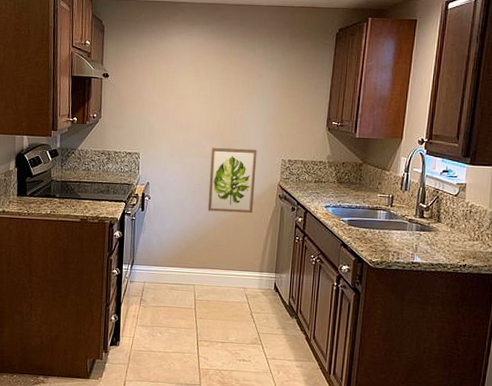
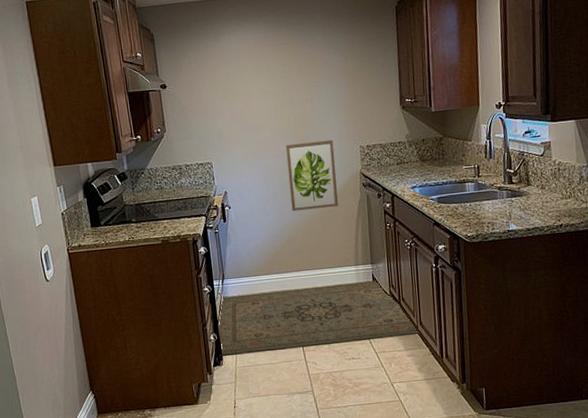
rug: none [118,281,313,347] -> present [219,280,421,356]

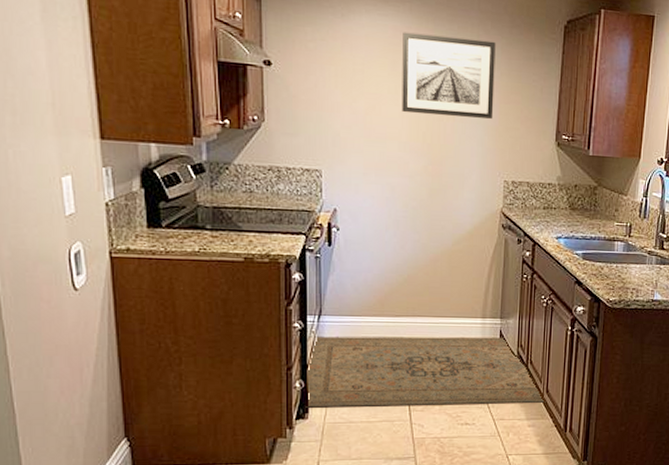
wall art: none [262,32,344,105] -> present [401,32,496,119]
wall art: present [285,139,338,211] -> none [415,163,474,248]

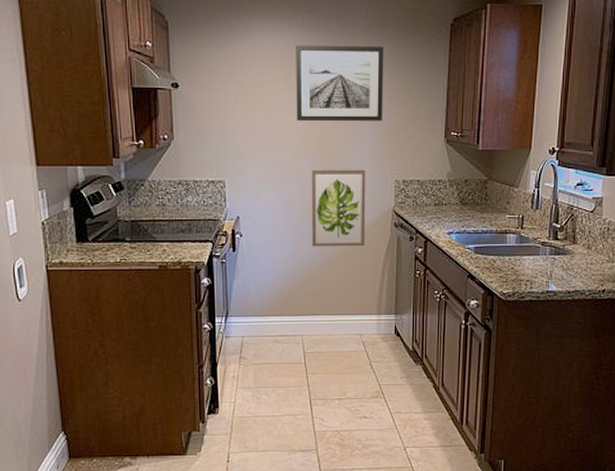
rug: present [305,336,546,408] -> none [216,333,442,403]
wall art: none [415,163,474,248] -> present [311,169,366,247]

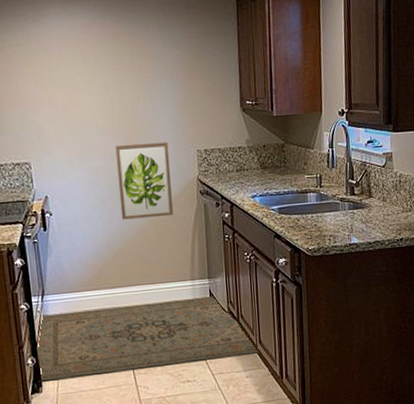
rug: none [216,333,442,403] -> present [38,295,260,382]
wall art: present [296,45,384,122] -> none [89,23,181,100]

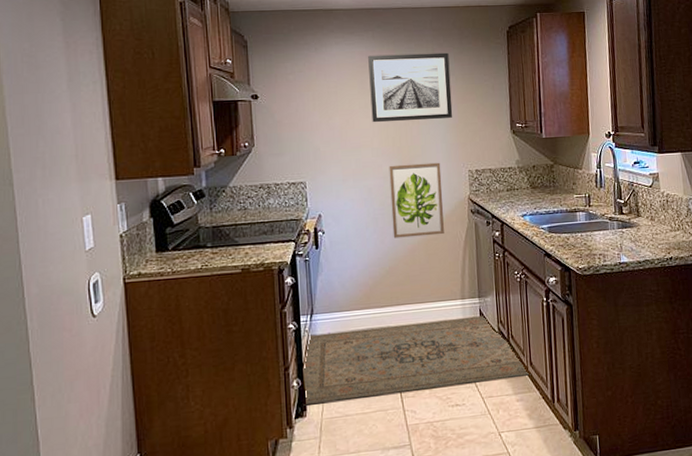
wall art: none [89,23,181,100] -> present [368,52,453,123]

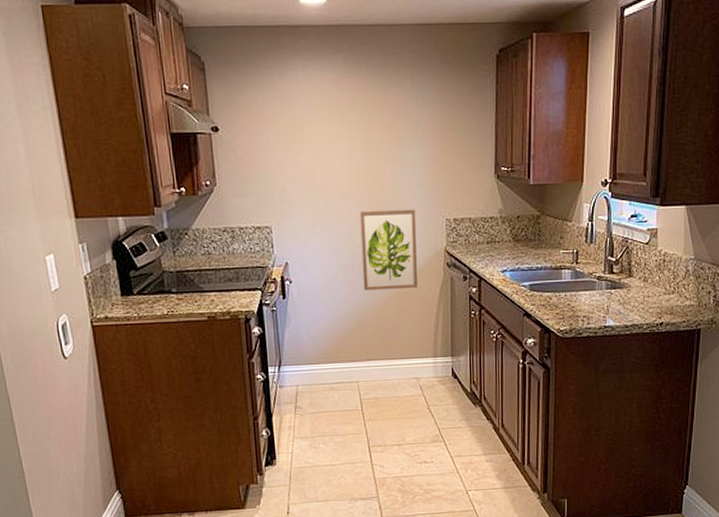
rug: present [303,315,531,406] -> none [273,375,502,455]
wall art: present [368,52,453,123] -> none [338,80,431,162]

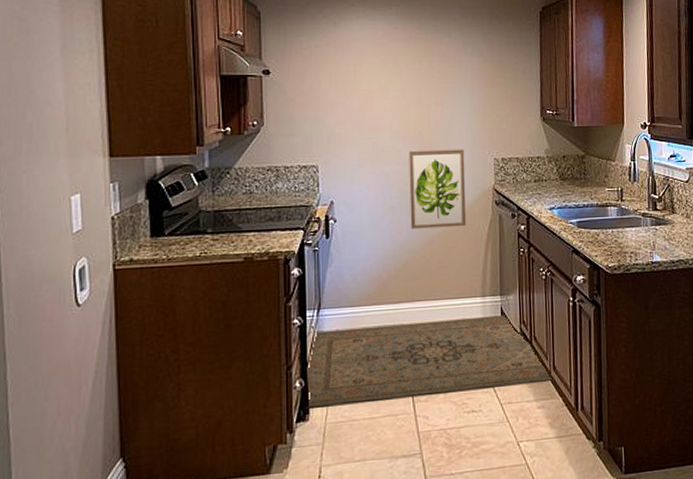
rug: none [273,375,502,455] -> present [306,314,554,409]

